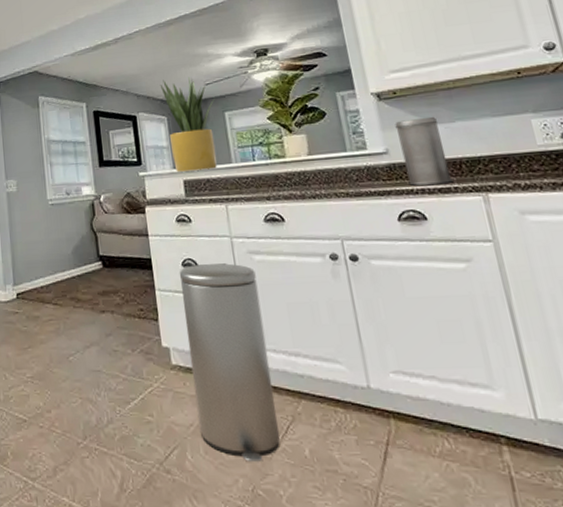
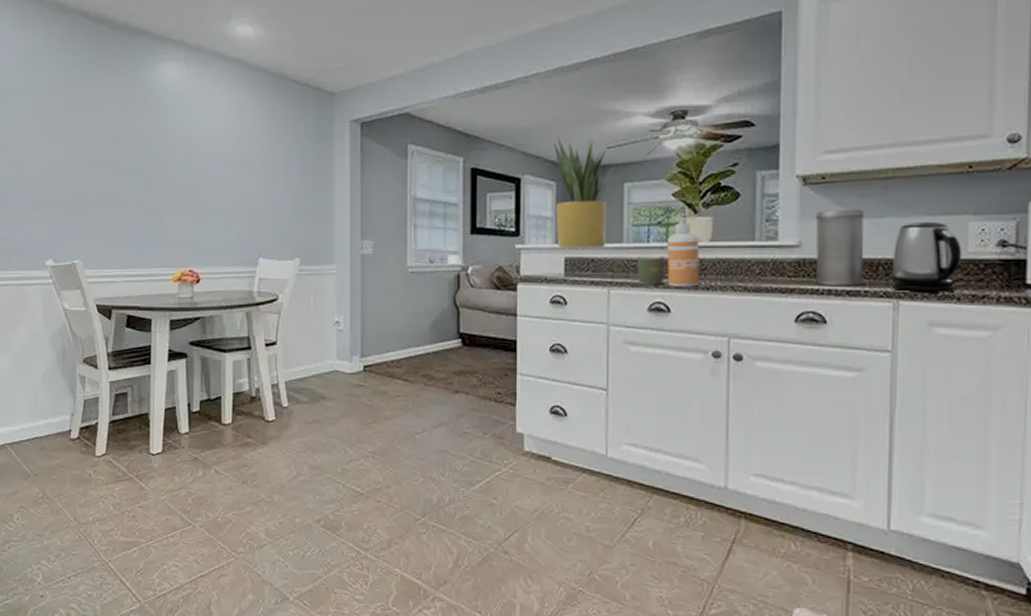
pedal bin: present [179,263,280,463] -> none [543,351,628,551]
mug: none [246,171,278,199] -> present [636,255,669,285]
soap dispenser: none [269,135,307,198] -> present [666,216,701,287]
kettle: none [470,121,537,186] -> present [891,221,963,293]

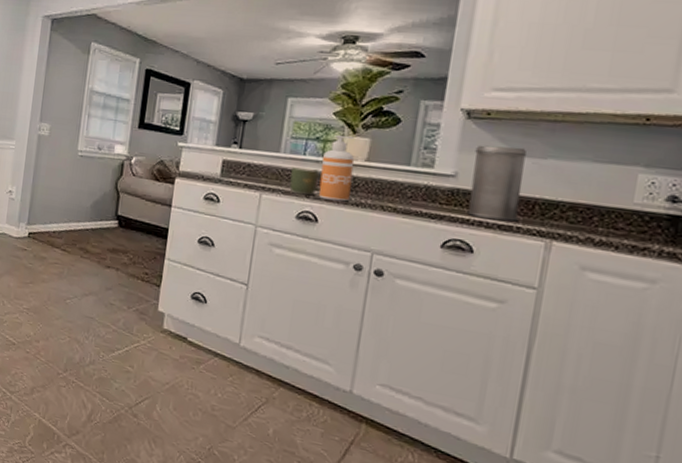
planter: present [553,137,614,248] -> none [217,49,280,155]
kettle: present [891,221,963,293] -> none [545,167,628,240]

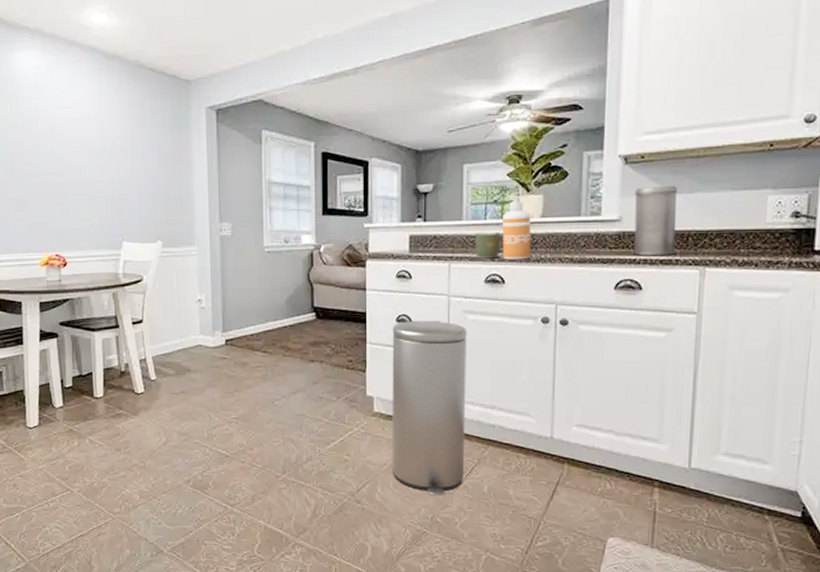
pedal bin: none [173,243,271,429] -> present [392,321,467,497]

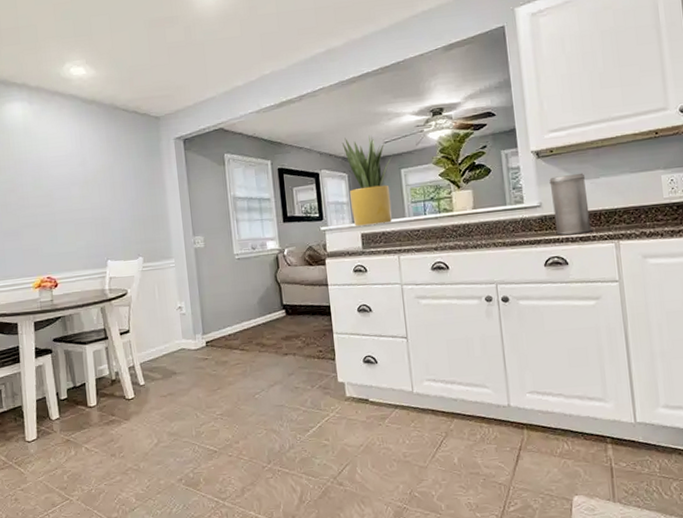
pedal bin: present [392,321,467,497] -> none [354,307,435,472]
planter: none [398,121,454,226] -> present [341,135,392,226]
mug: present [474,231,504,259] -> none [417,224,444,249]
soap dispenser: present [501,194,532,260] -> none [439,190,469,249]

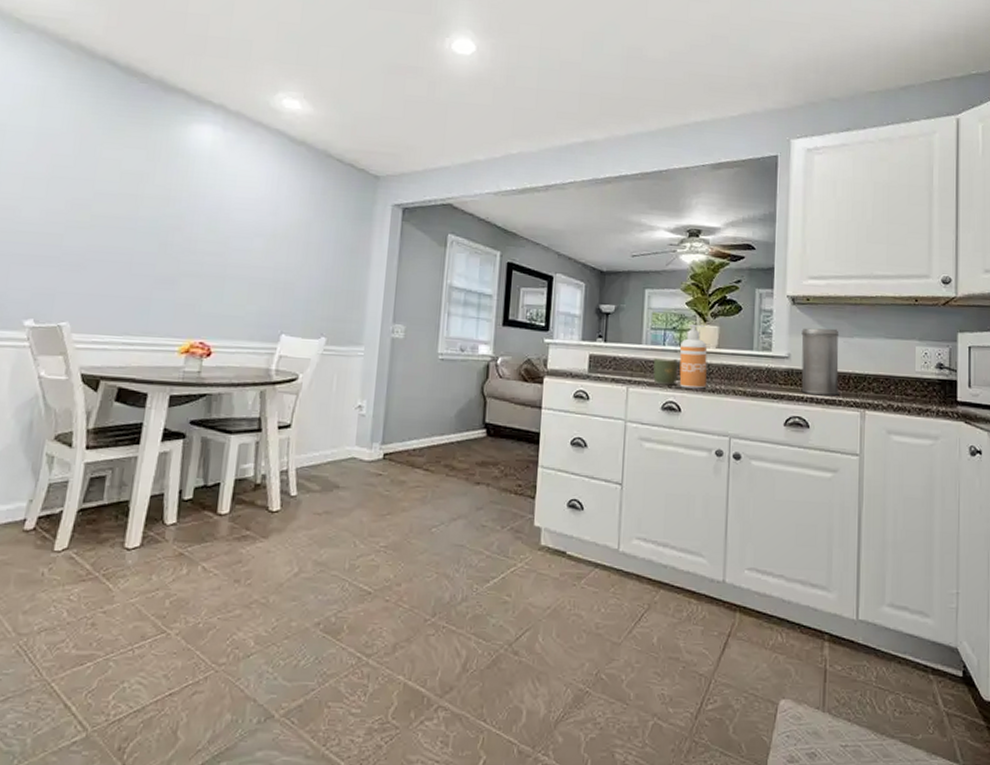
planter: present [341,135,392,226] -> none [583,242,637,347]
mug: none [417,224,444,249] -> present [653,357,681,386]
soap dispenser: none [439,190,469,249] -> present [679,324,708,389]

